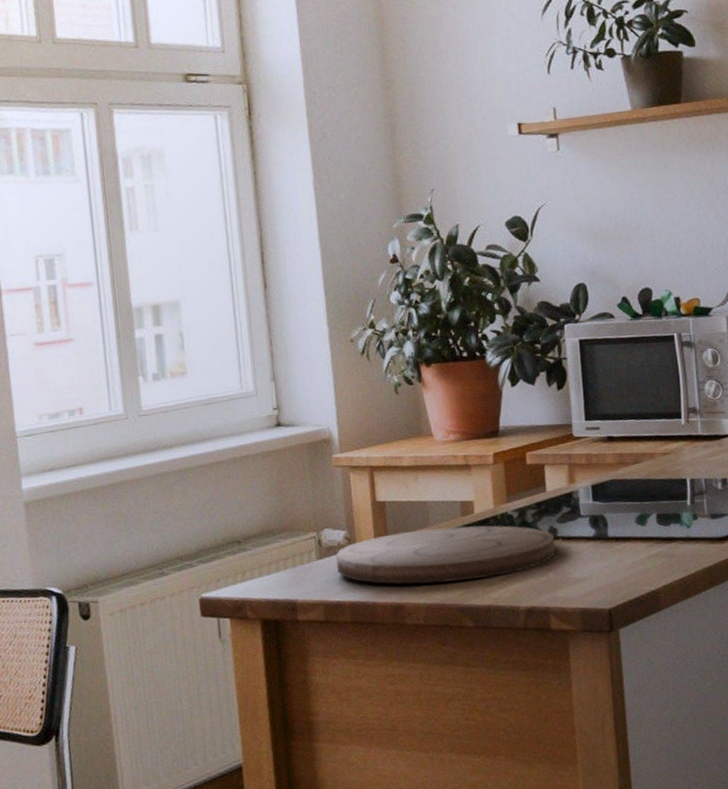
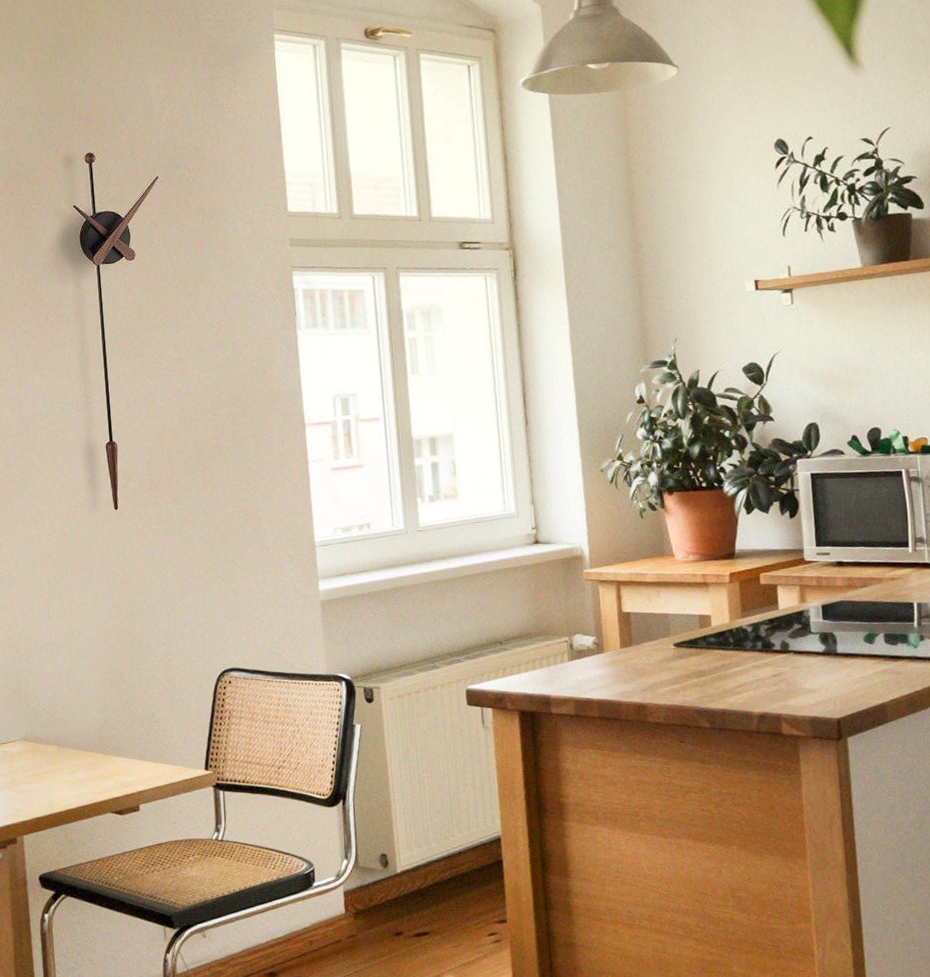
cutting board: present [336,525,556,584] -> none [586,637,788,687]

